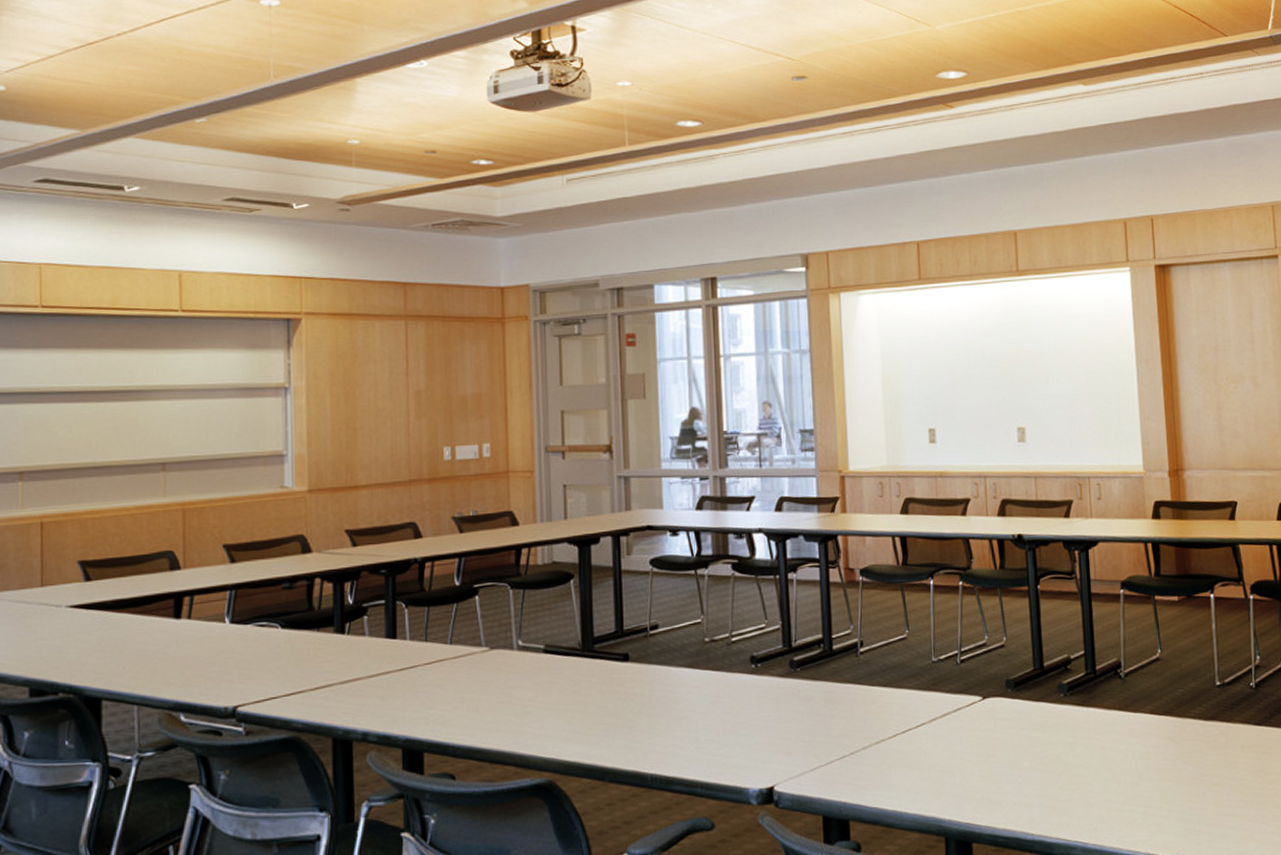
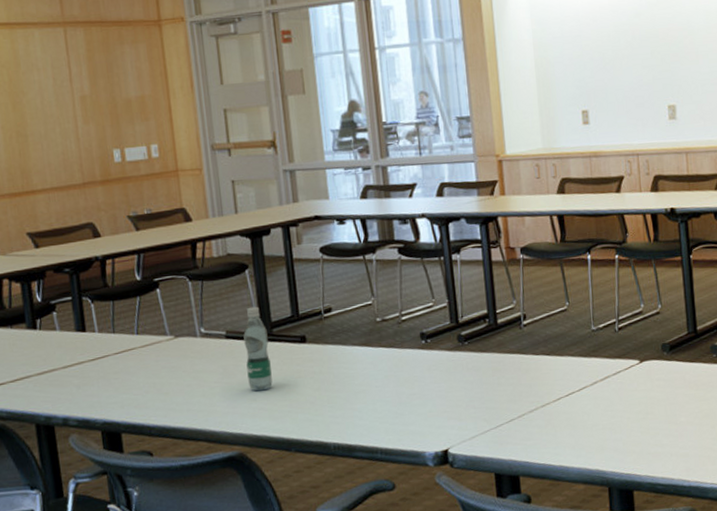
bottle: none [563,619,590,713] -> present [243,306,273,392]

